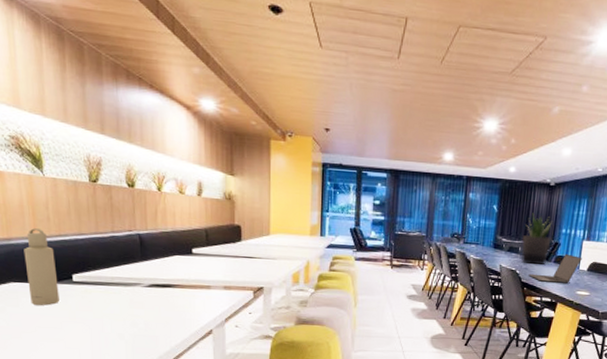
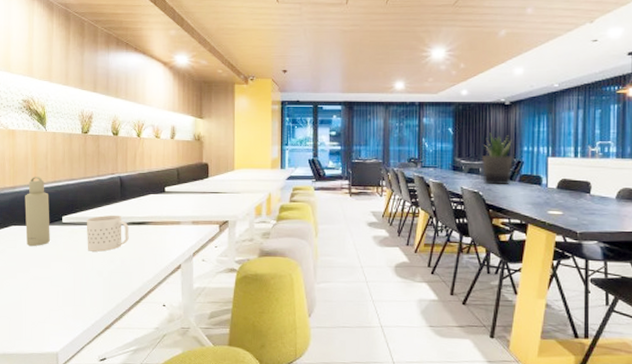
mug: none [101,275,153,314] -> present [86,215,129,252]
laptop: present [528,254,582,283] -> none [493,172,549,203]

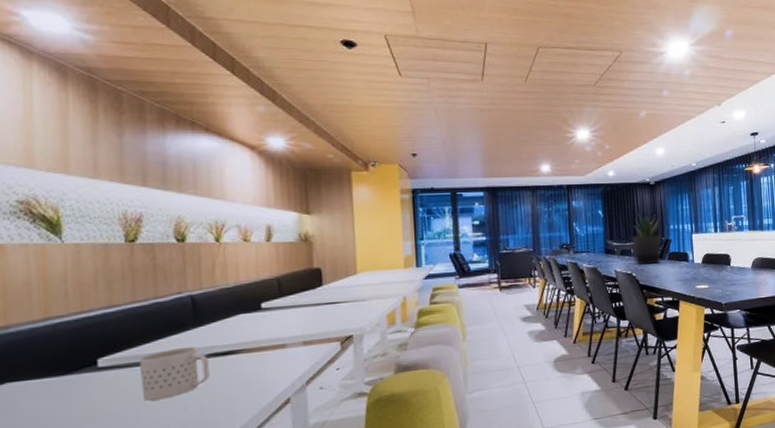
bottle: present [25,177,50,246] -> none [28,308,77,408]

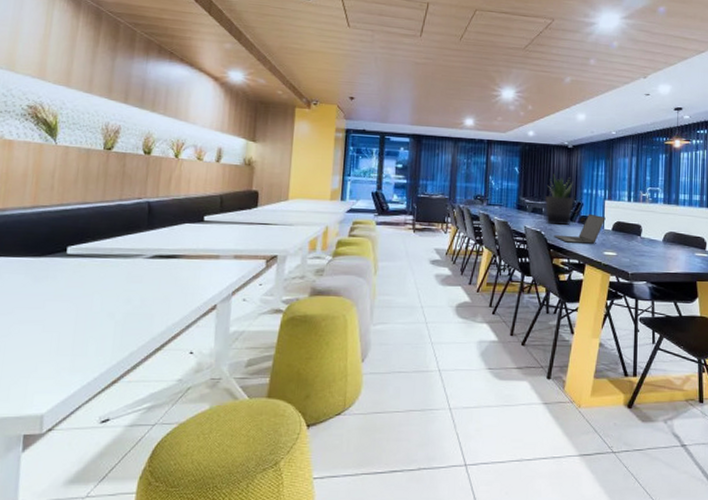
mug: present [138,346,210,401] -> none [97,246,155,290]
laptop: none [645,249,695,281] -> present [554,213,606,244]

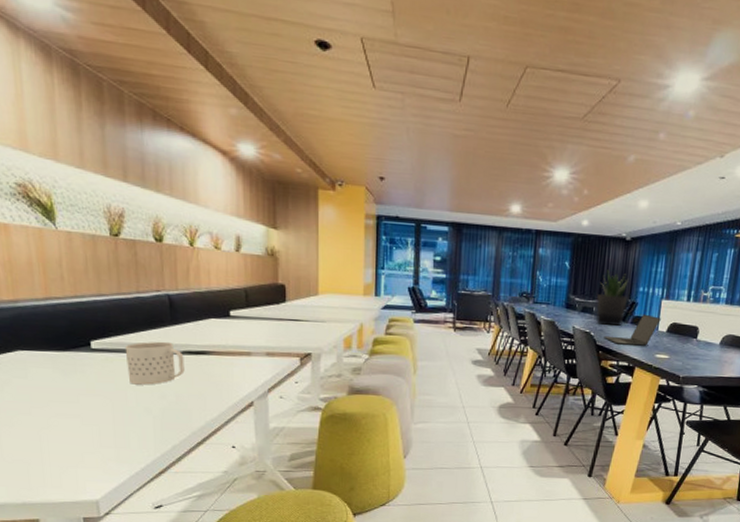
mug: none [97,246,155,290] -> present [124,341,185,385]

